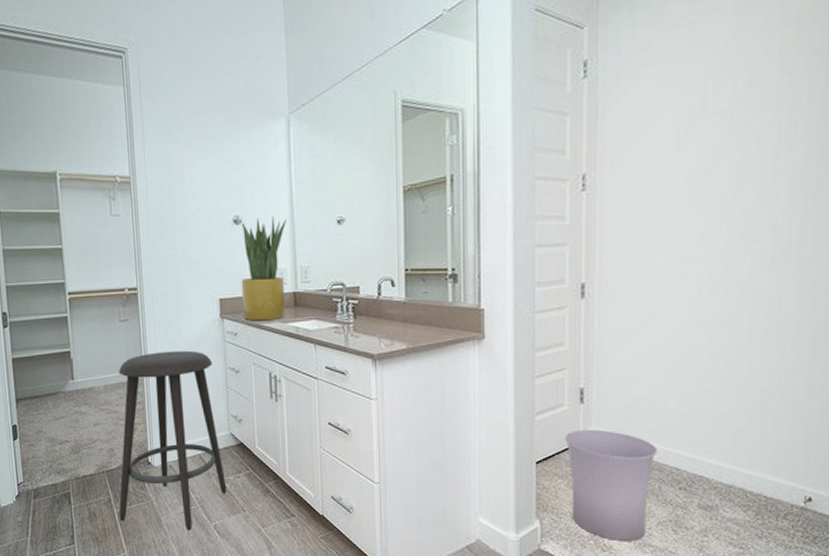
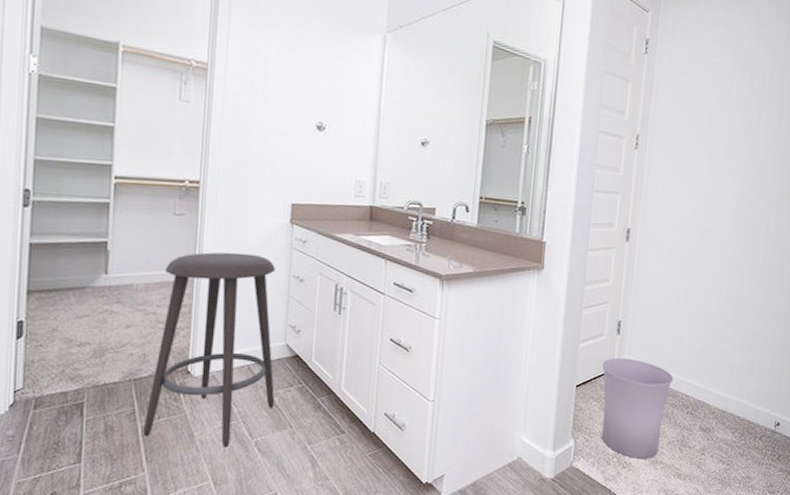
planter: present [241,215,287,321] -> none [315,127,372,232]

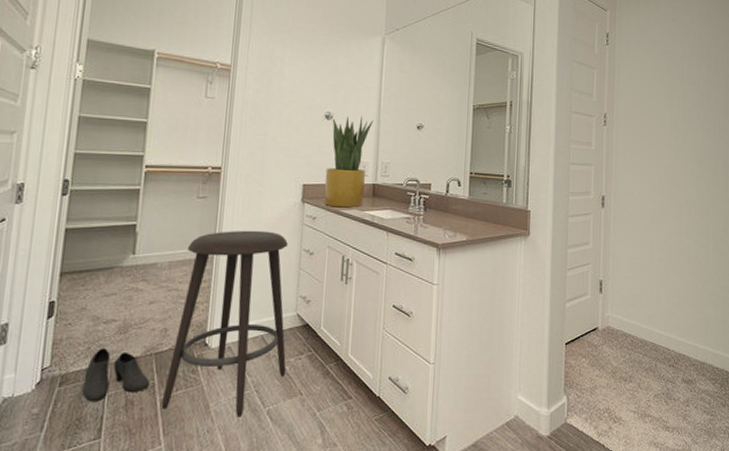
shoe: none [59,372,130,427] -> present [82,348,150,402]
planter: none [315,127,372,232] -> present [324,116,374,208]
waste bin: present [601,357,674,459] -> none [587,315,654,412]

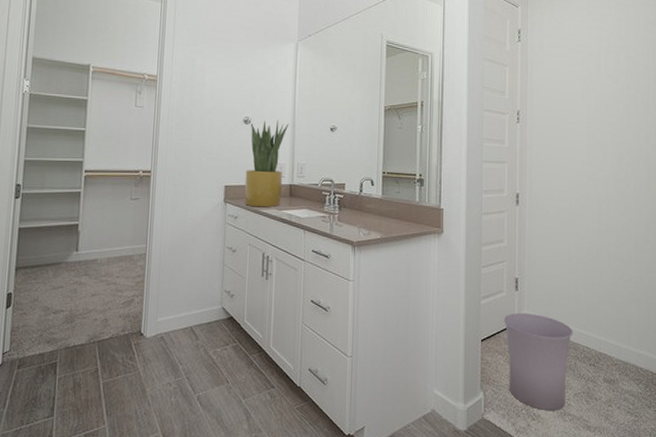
shoe: present [82,348,150,402] -> none [37,336,94,384]
stool: present [161,230,288,418] -> none [104,229,214,402]
waste bin: none [587,315,654,412] -> present [503,312,573,410]

